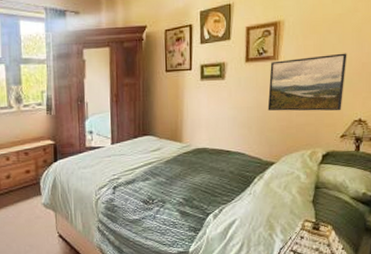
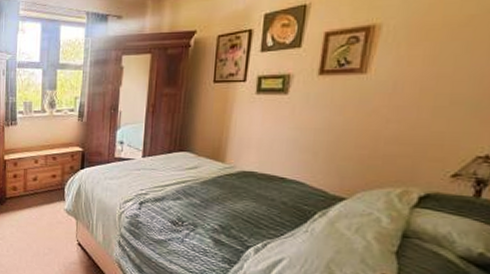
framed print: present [267,53,347,111] -> none [343,67,477,143]

